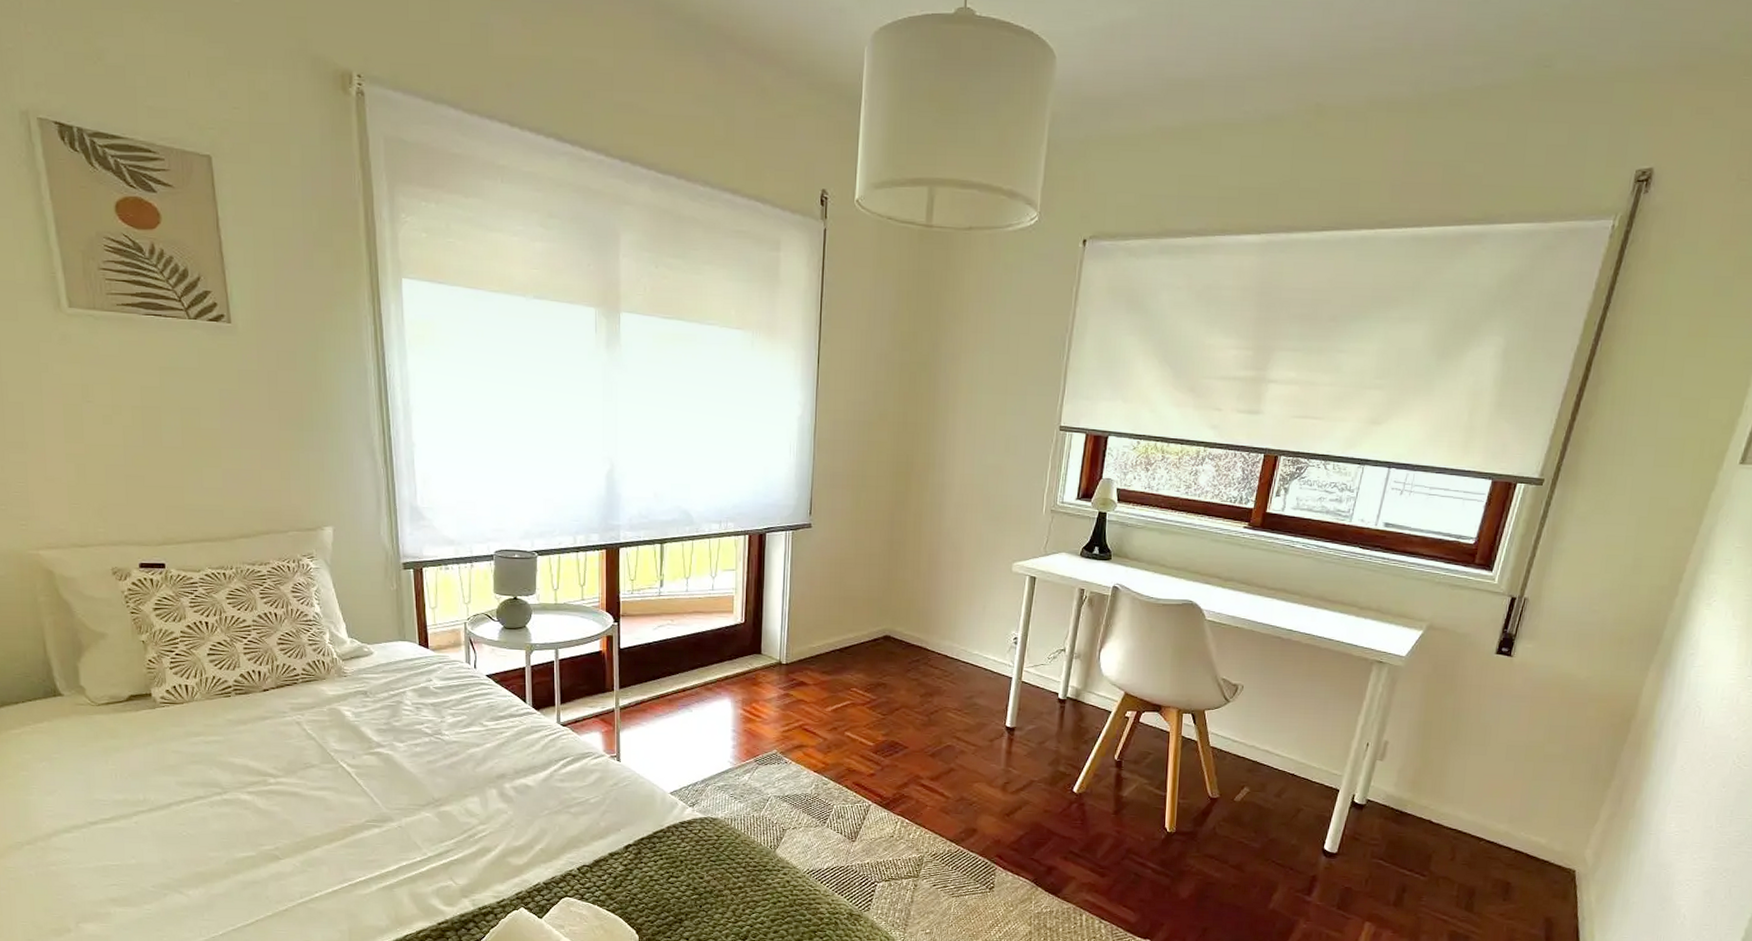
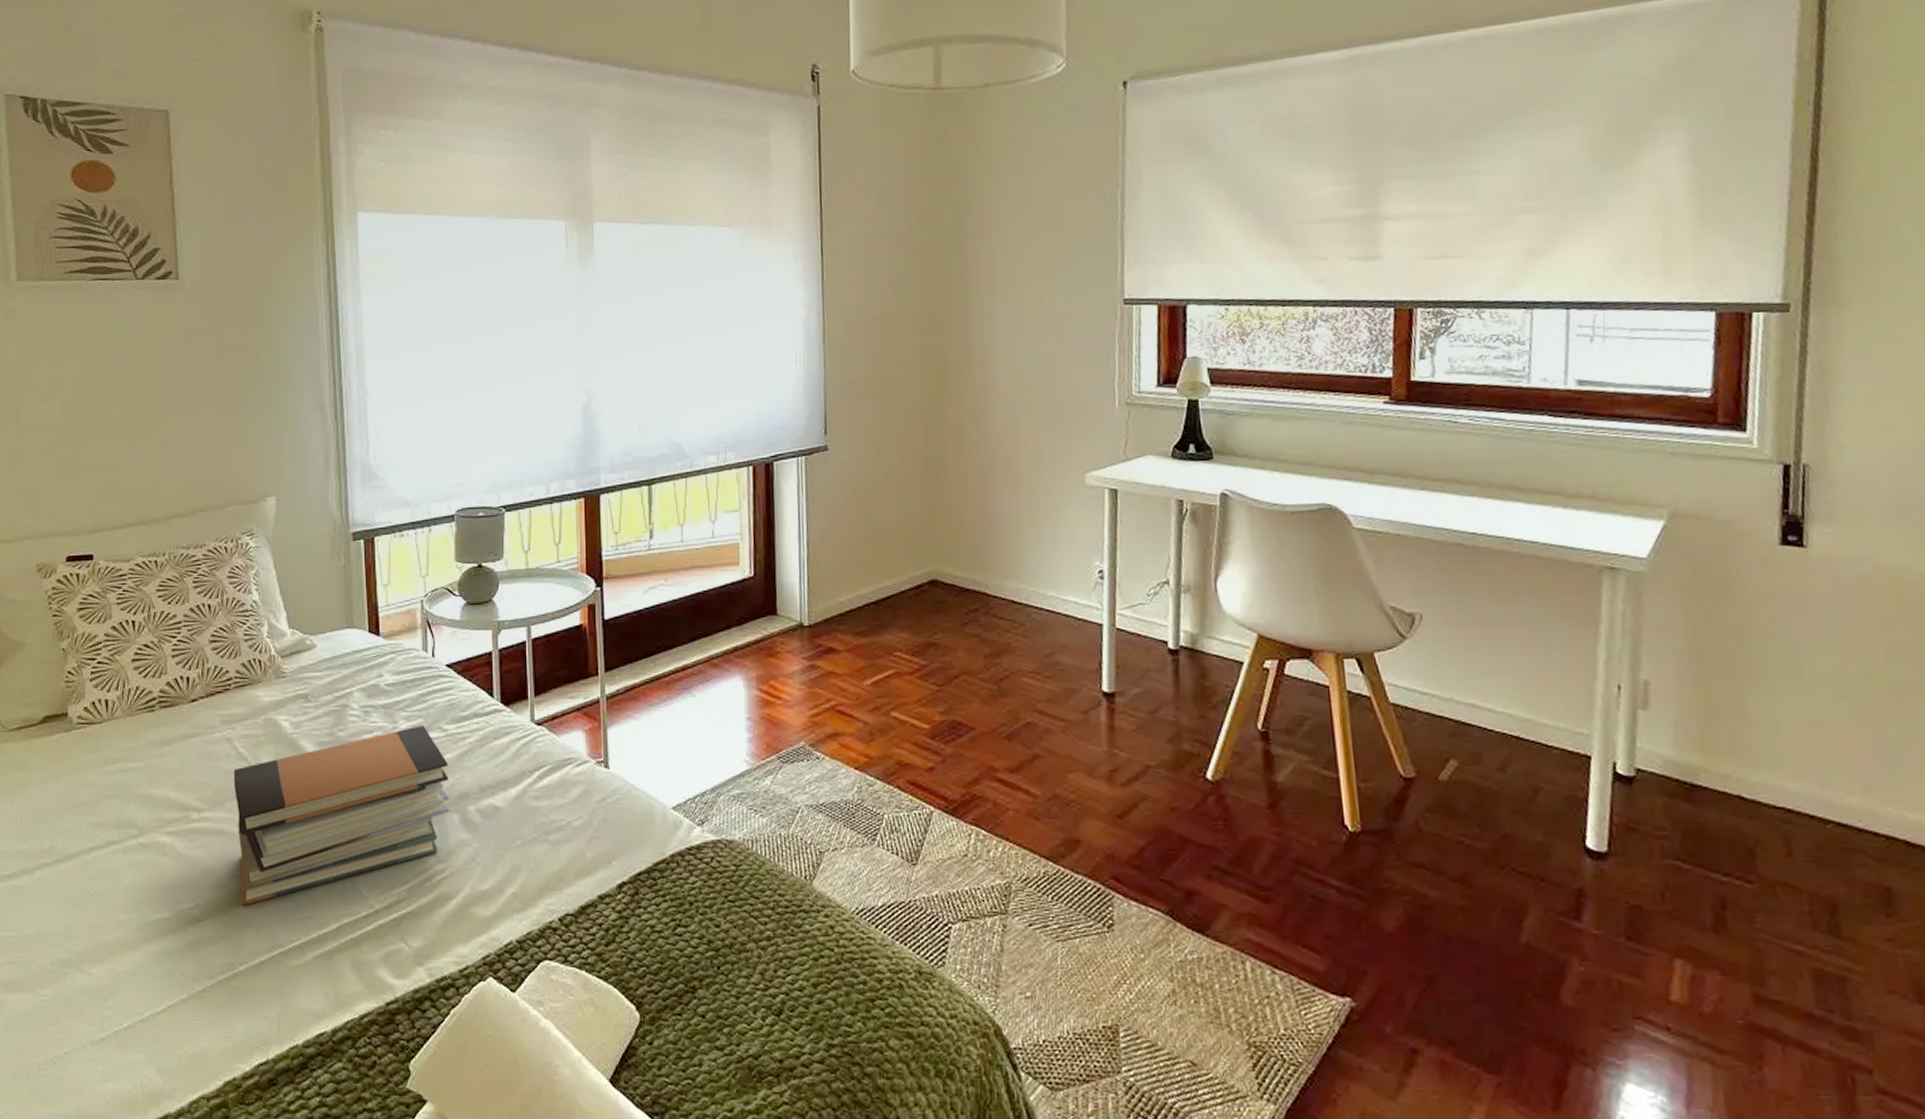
book stack: none [304,721,489,850] -> present [233,725,449,906]

